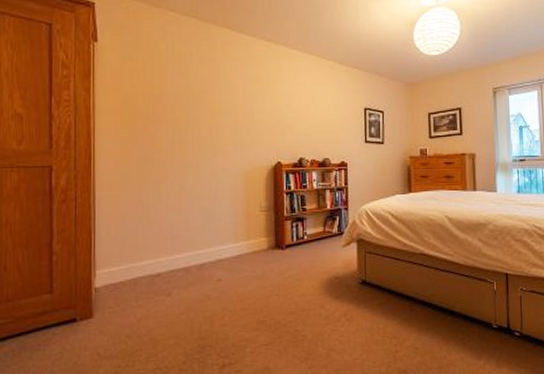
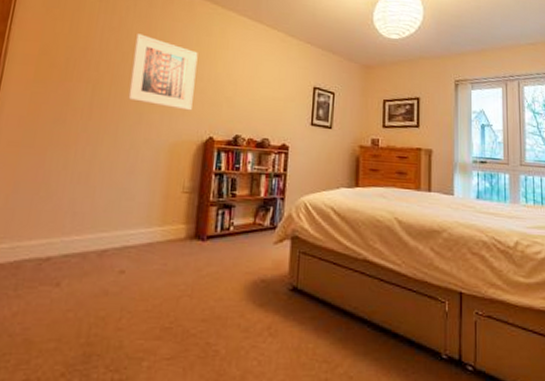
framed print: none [203,76,259,141] -> present [128,34,198,111]

